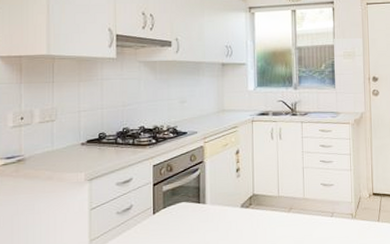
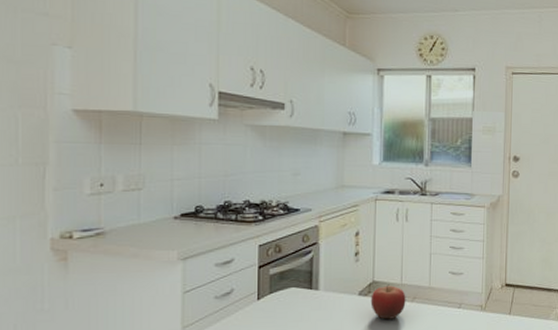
fruit: none [252,197,283,229] -> present [370,284,406,319]

